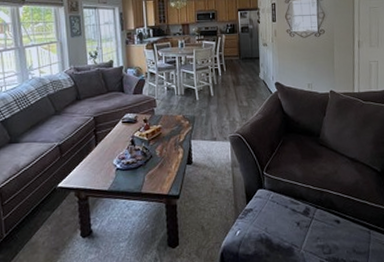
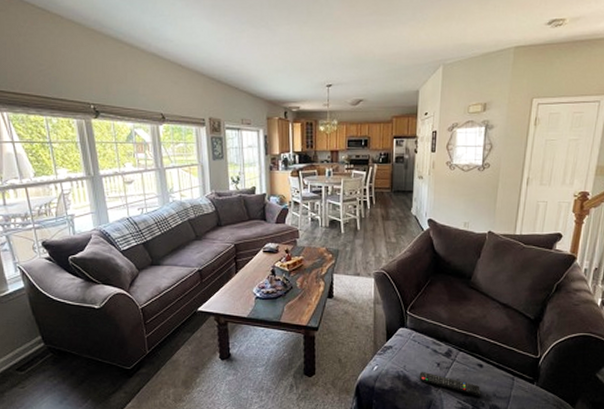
remote control: none [281,232,342,254] -> present [419,371,481,396]

